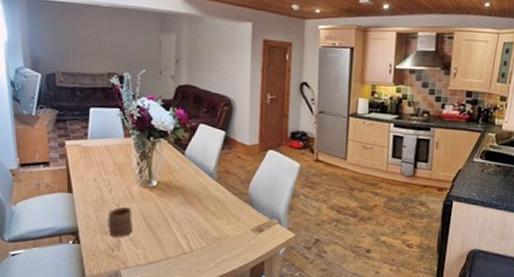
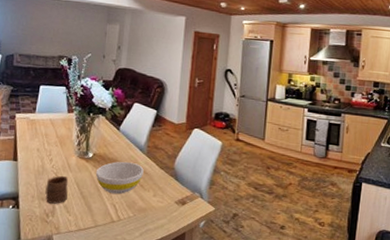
bowl: none [161,188,215,225] -> present [95,161,144,195]

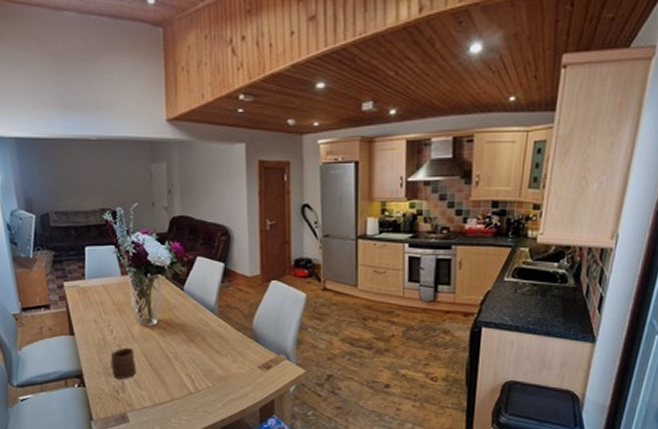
bowl: present [95,161,144,195] -> none [163,325,218,364]

